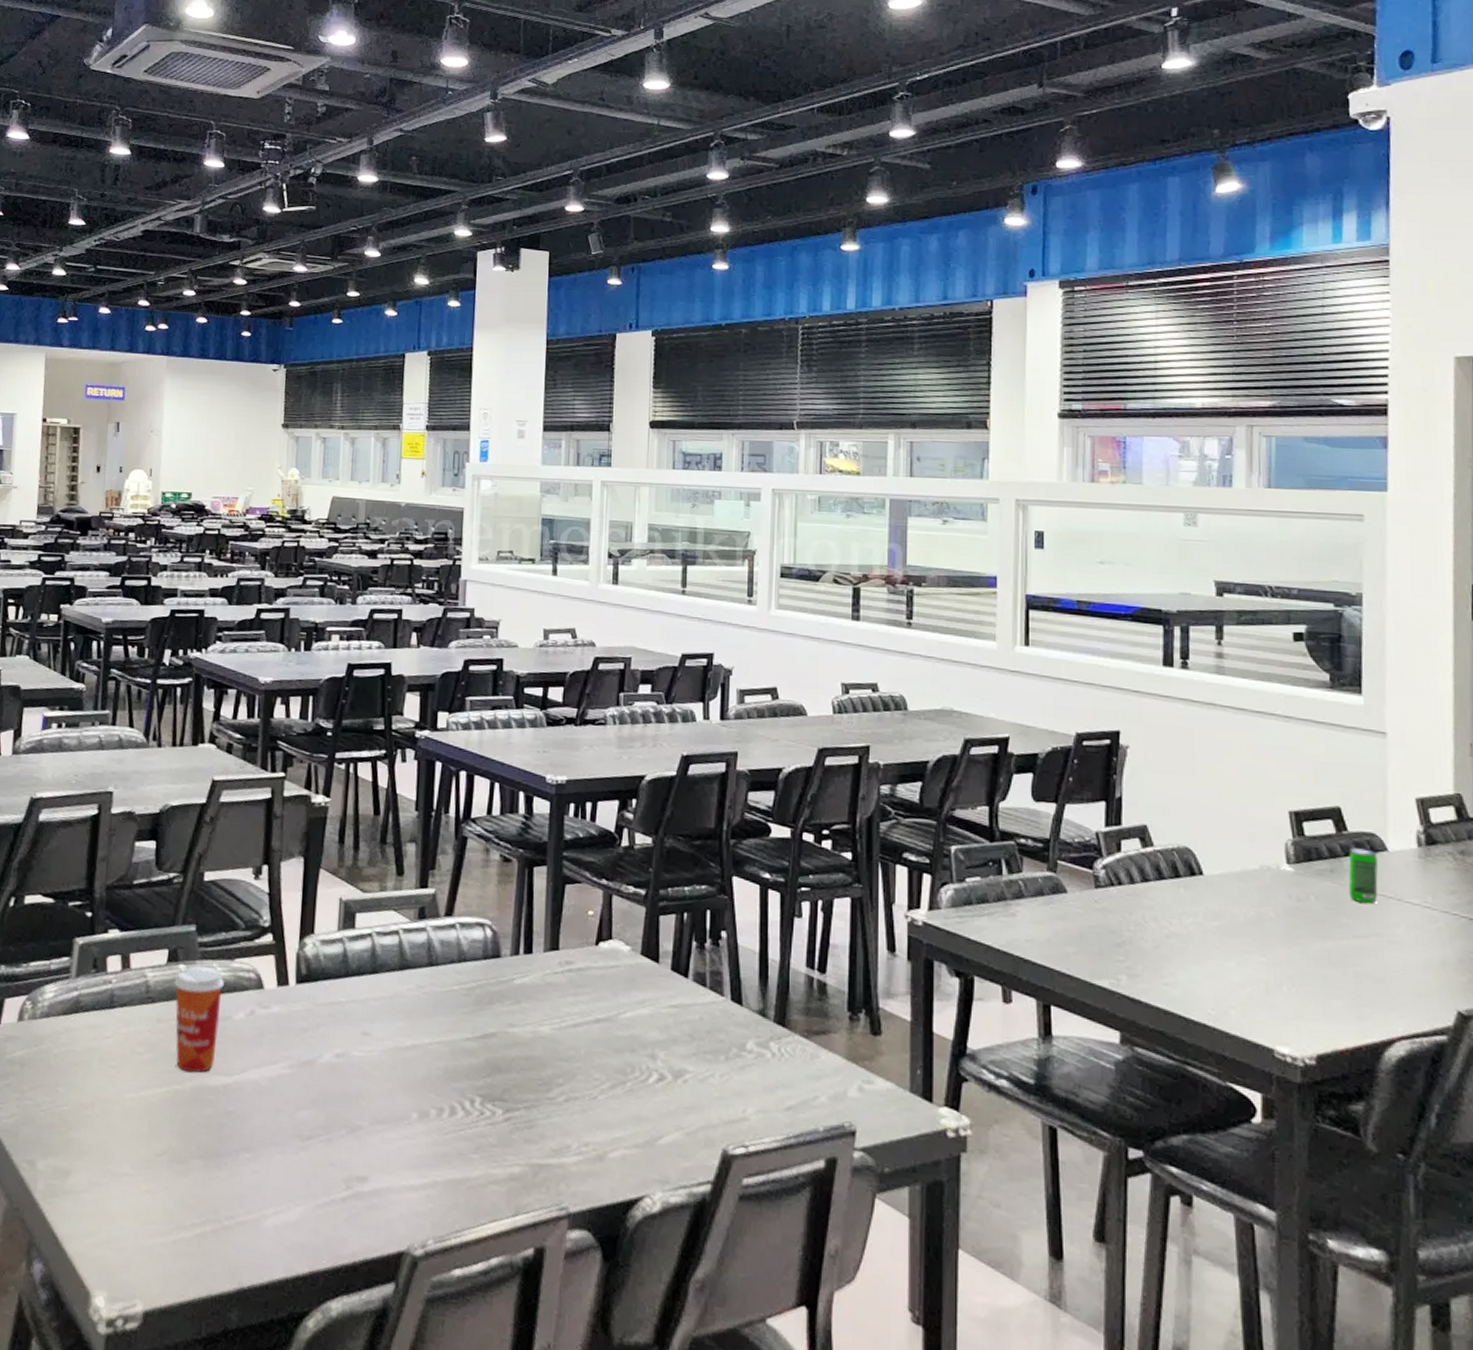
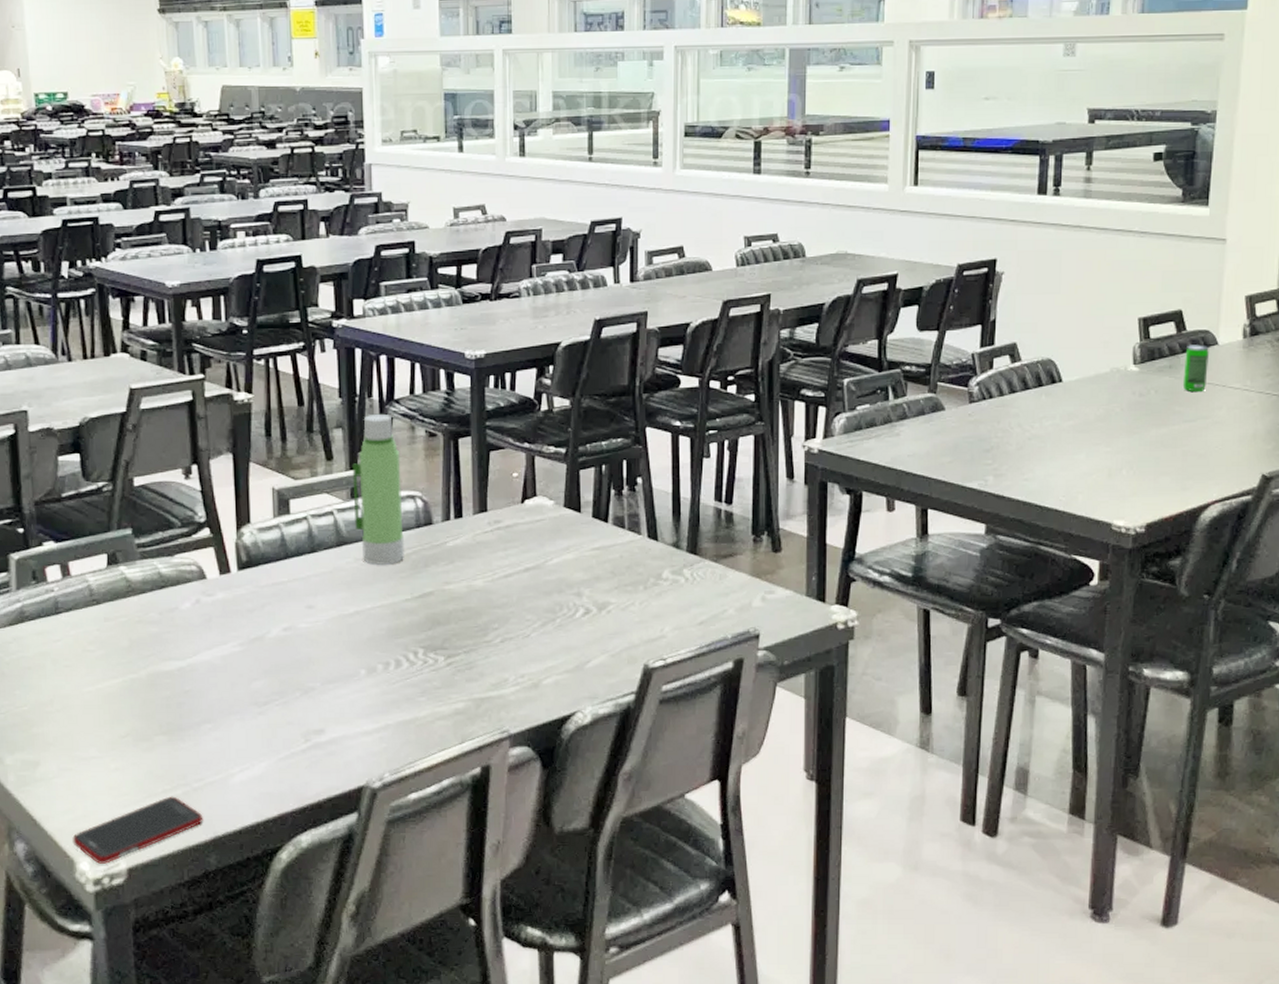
cell phone: none [91,1231,230,1302] -> present [72,796,203,864]
paper cup: present [174,965,224,1073] -> none [116,565,167,662]
water bottle: none [419,831,473,997] -> present [352,413,405,565]

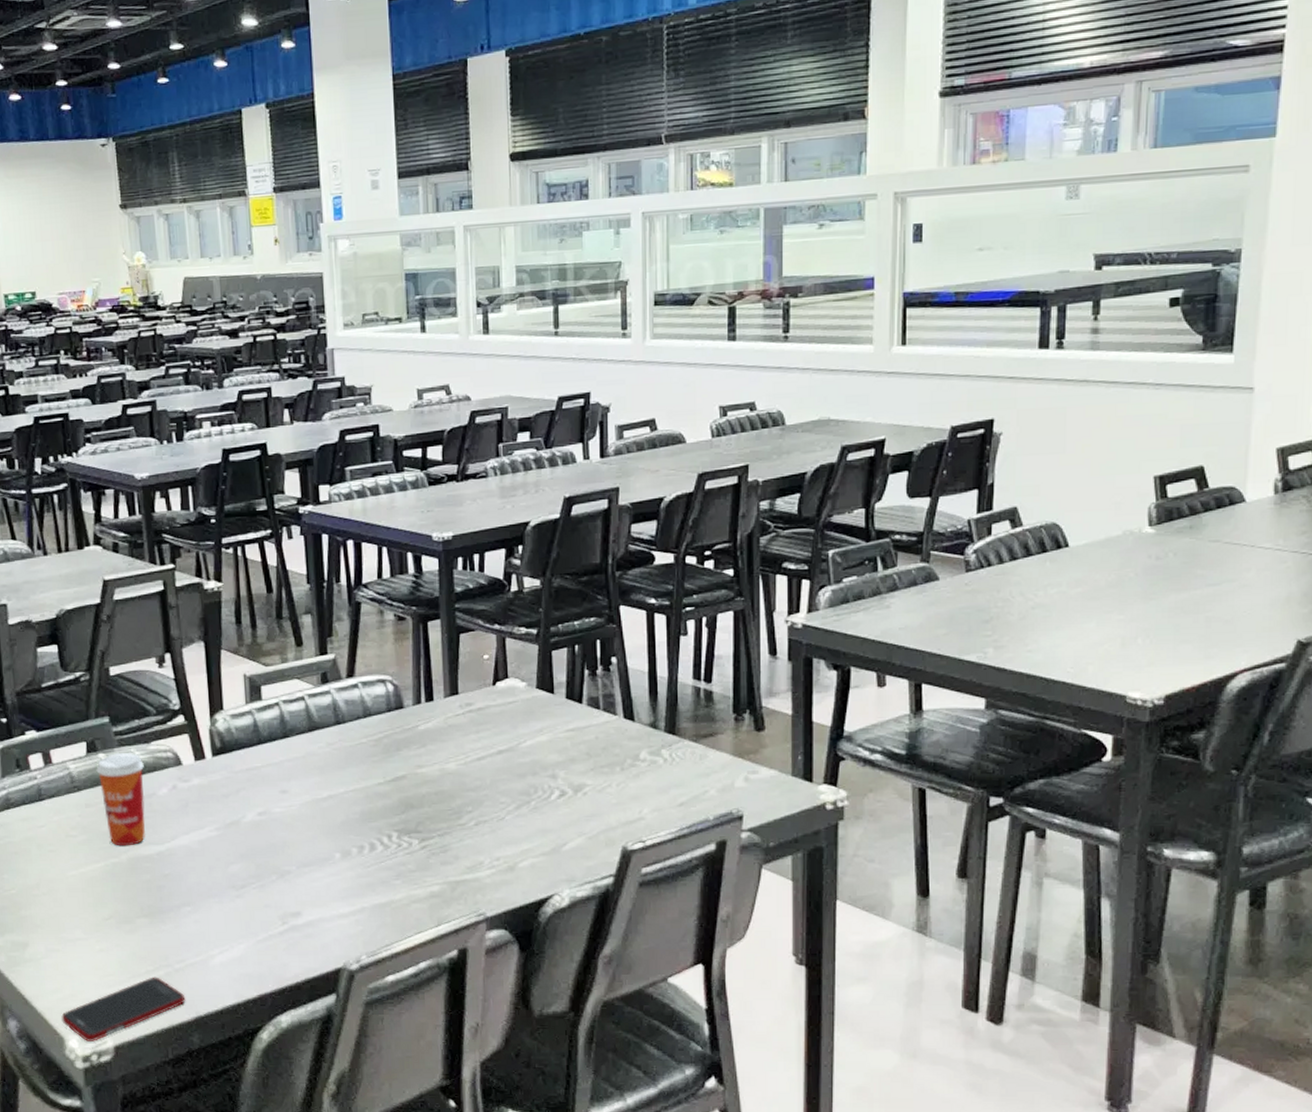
paper cup: none [116,565,167,662] -> present [96,752,145,846]
water bottle: present [352,413,405,565] -> none [322,598,377,749]
beverage can: present [1182,345,1209,391] -> none [1205,502,1235,553]

